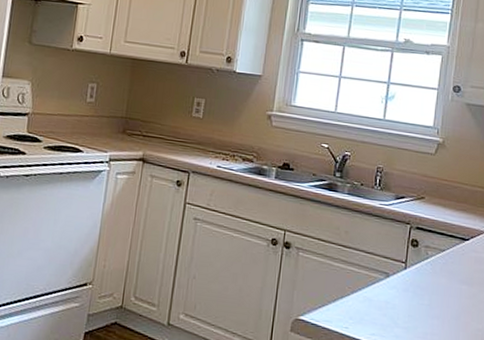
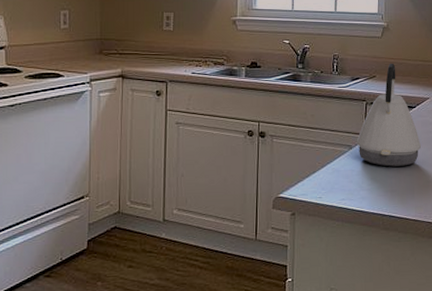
kettle: none [395,185,472,307] -> present [356,63,421,167]

